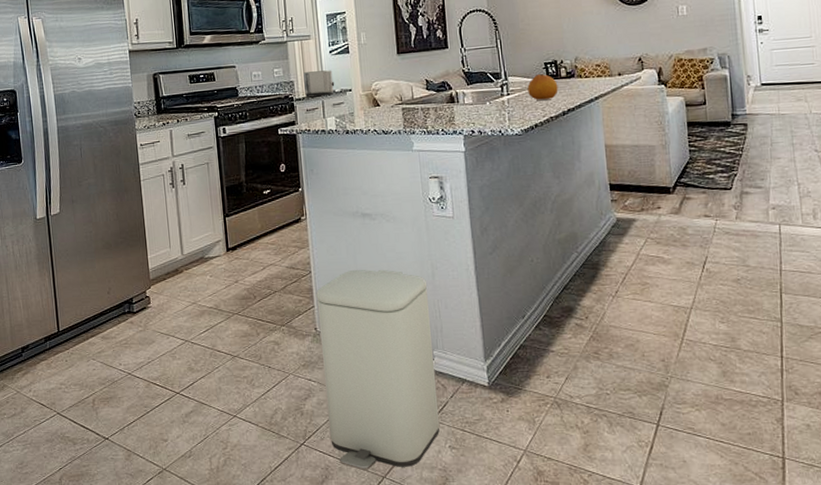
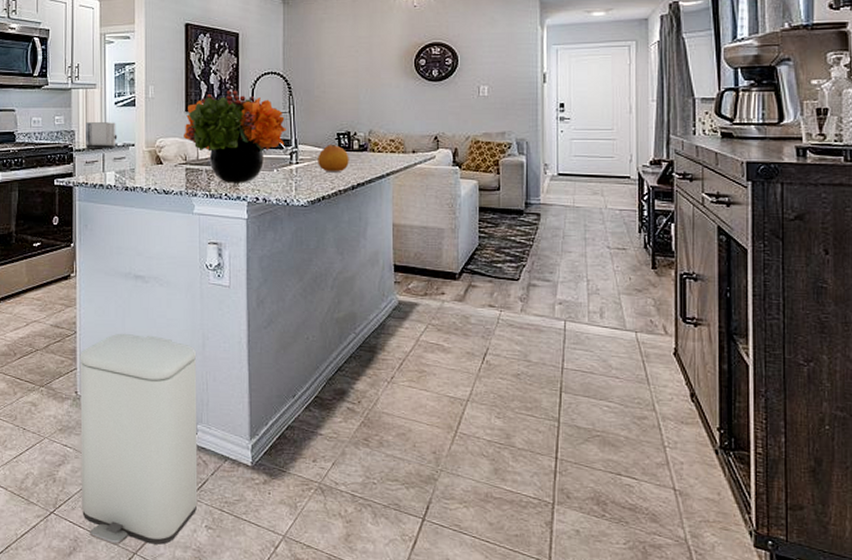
flower arrangement: none [397,30,495,119] -> present [184,90,286,183]

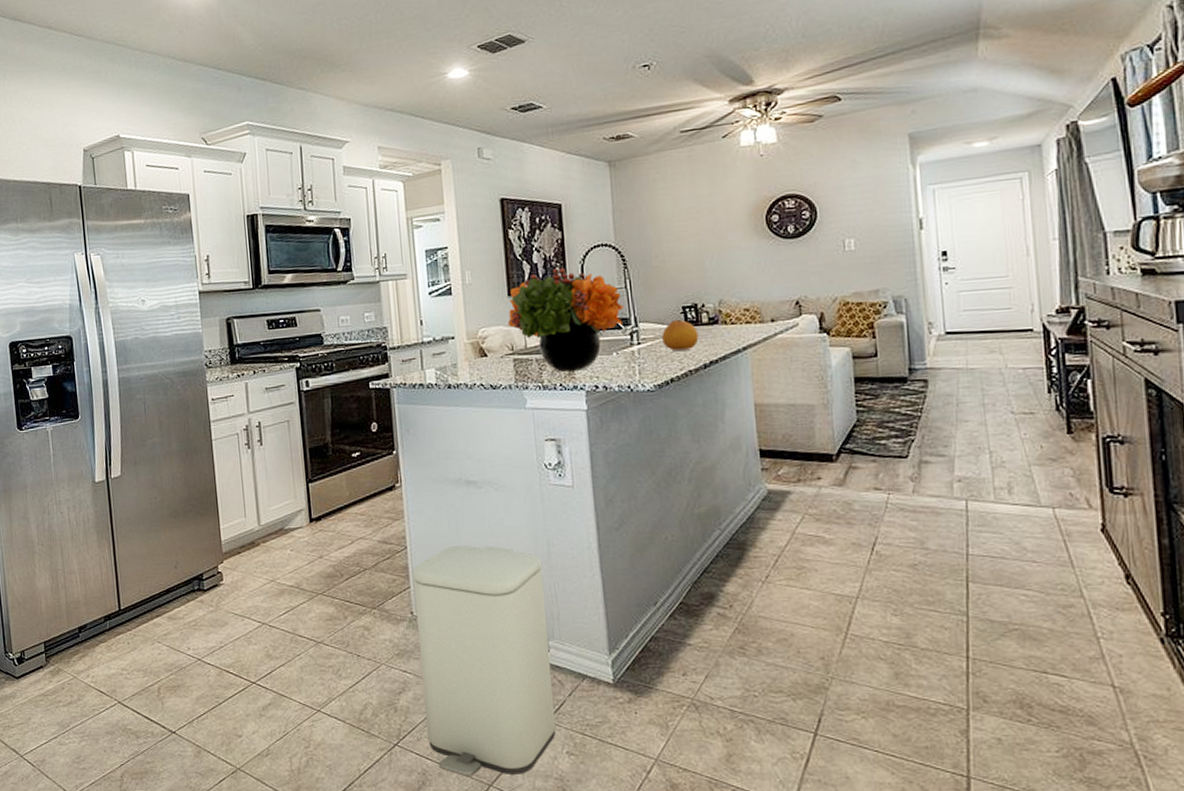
toaster: present [86,122,118,149] -> none [398,314,435,346]

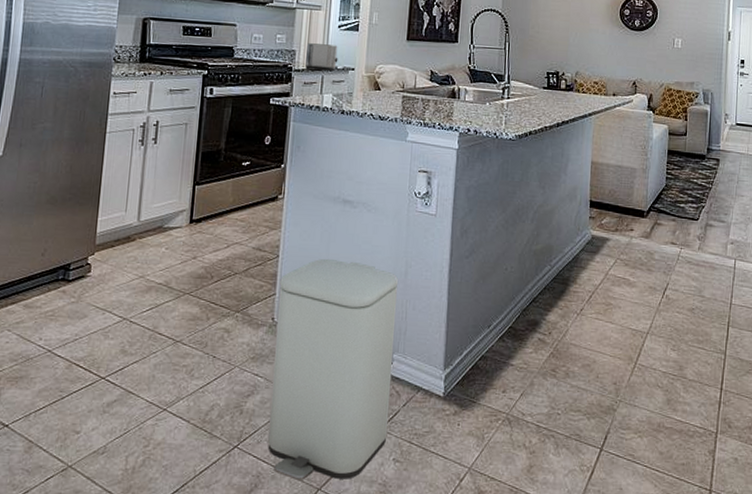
toaster: none [398,314,435,346] -> present [305,43,338,72]
flower arrangement: present [508,268,624,372] -> none [403,23,501,114]
fruit: present [662,320,699,351] -> none [527,83,557,109]

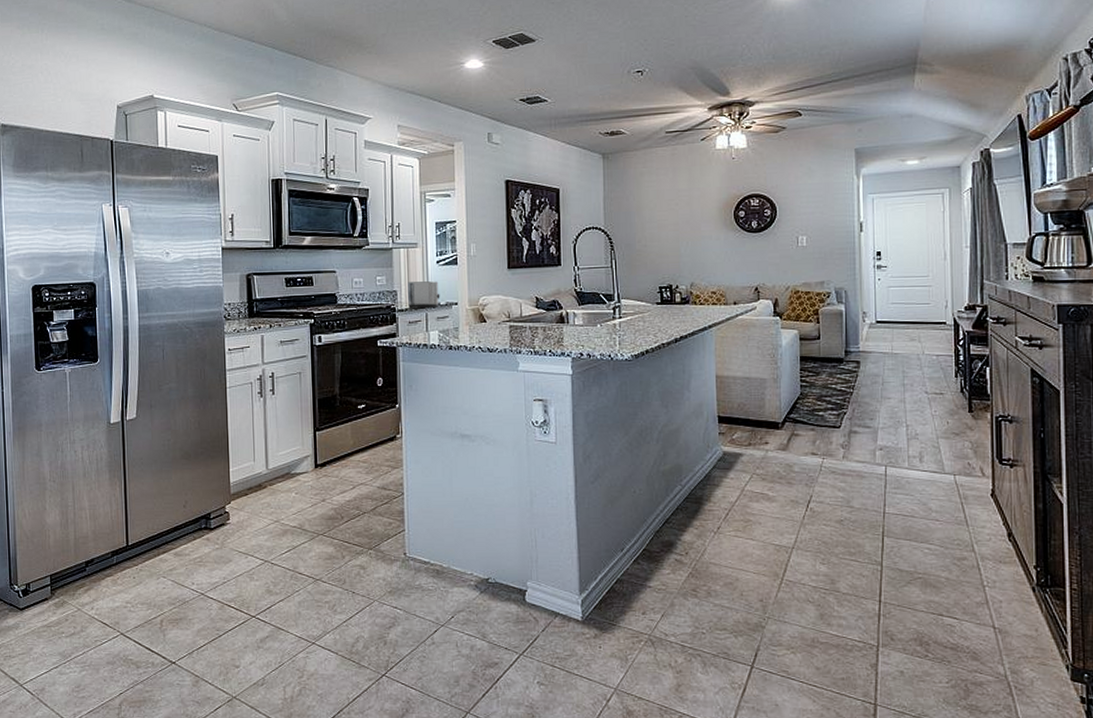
pedal bin: present [267,258,399,480] -> none [407,493,529,704]

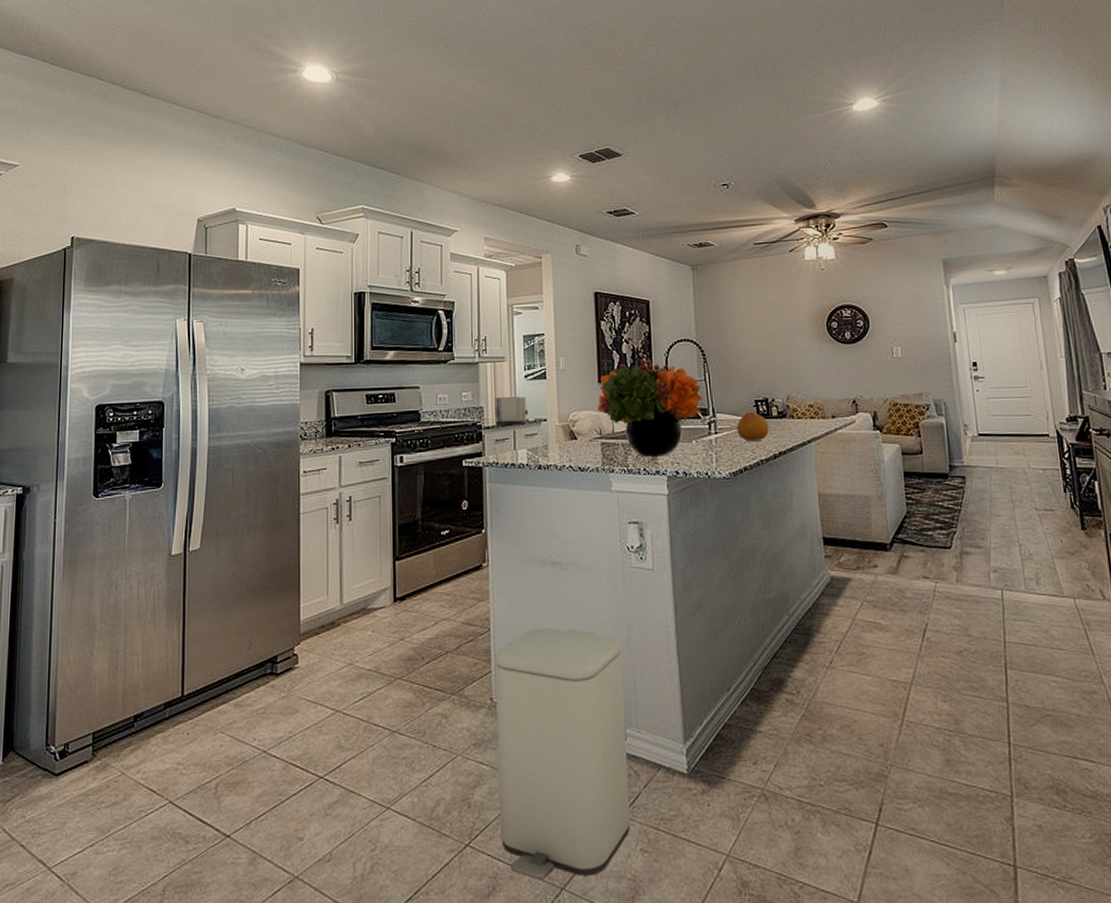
pedal bin: none [407,493,529,704] -> present [494,627,631,879]
flower arrangement: none [507,246,609,339] -> present [598,359,703,457]
fruit: none [640,298,672,325] -> present [737,412,769,441]

